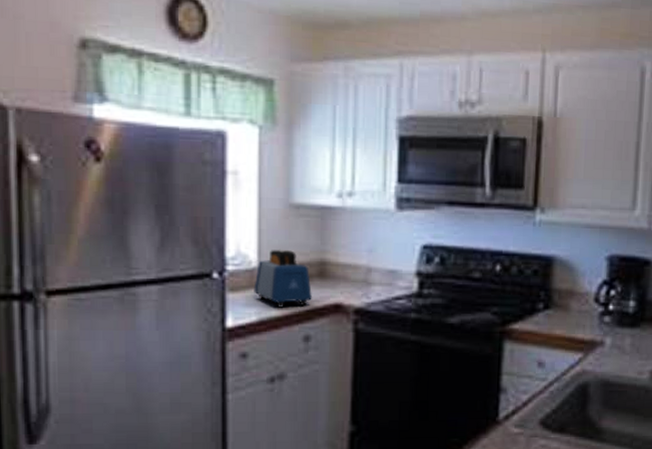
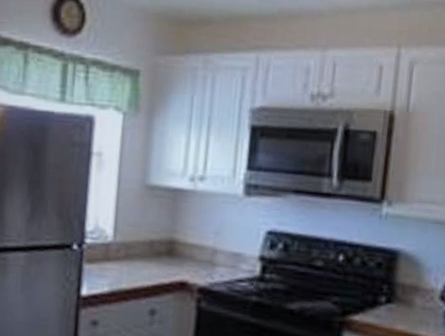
toaster: present [254,250,312,308] -> none [107,227,160,282]

